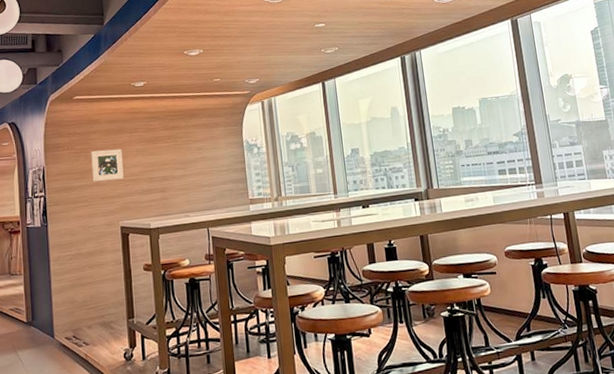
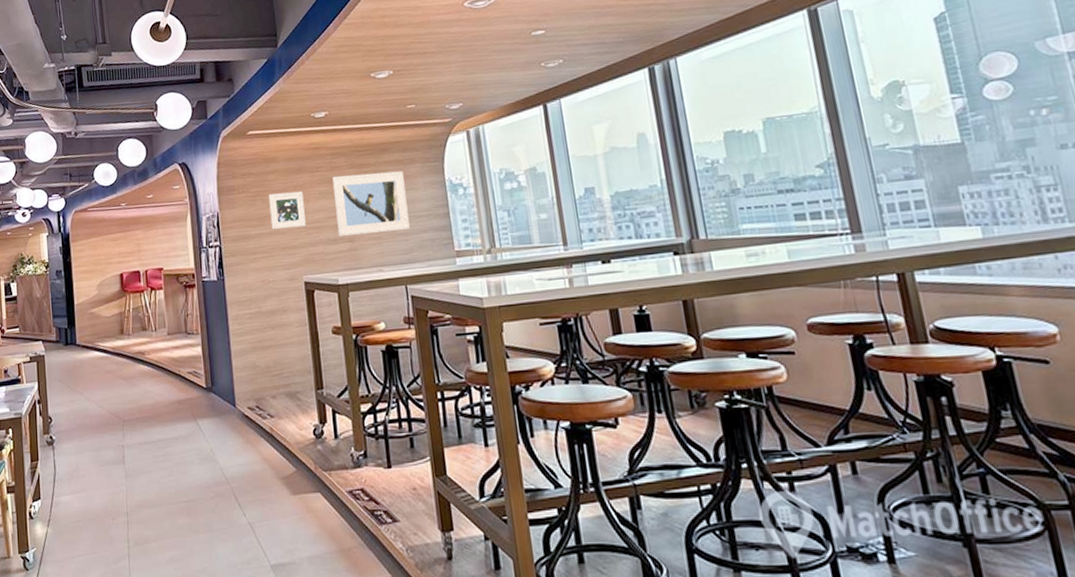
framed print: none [148,133,213,188] -> present [332,170,410,236]

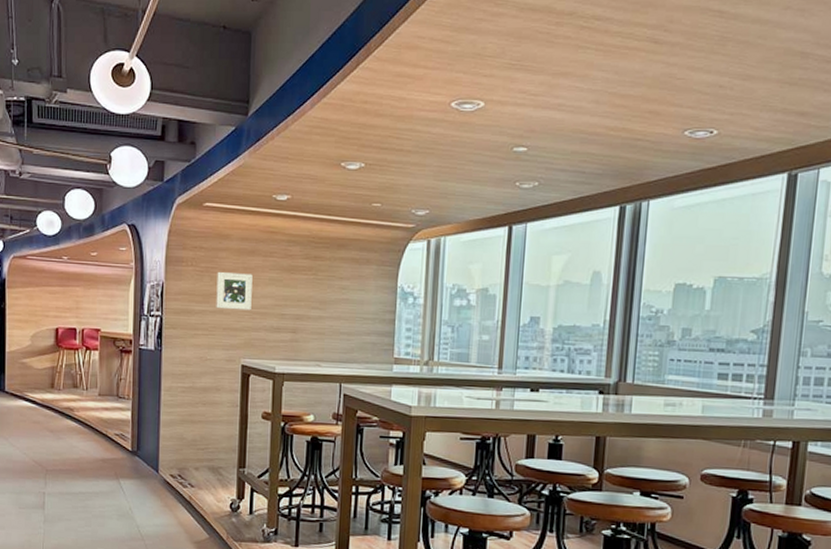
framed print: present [332,170,410,236] -> none [282,264,357,329]

